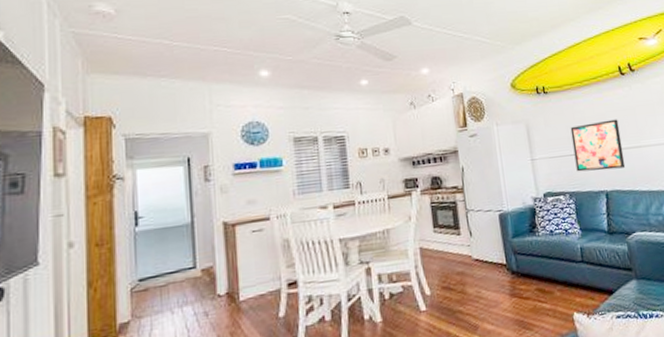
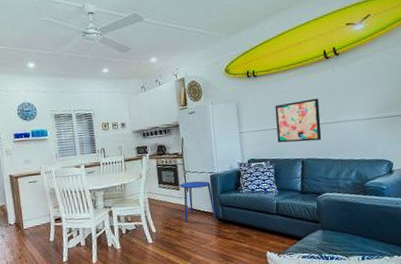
side table: none [460,222,508,279] -> present [179,181,216,223]

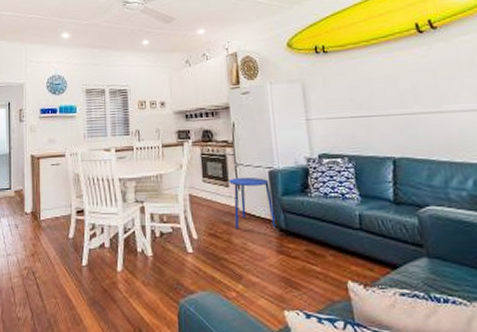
wall art: present [275,98,322,143] -> none [352,81,420,136]

